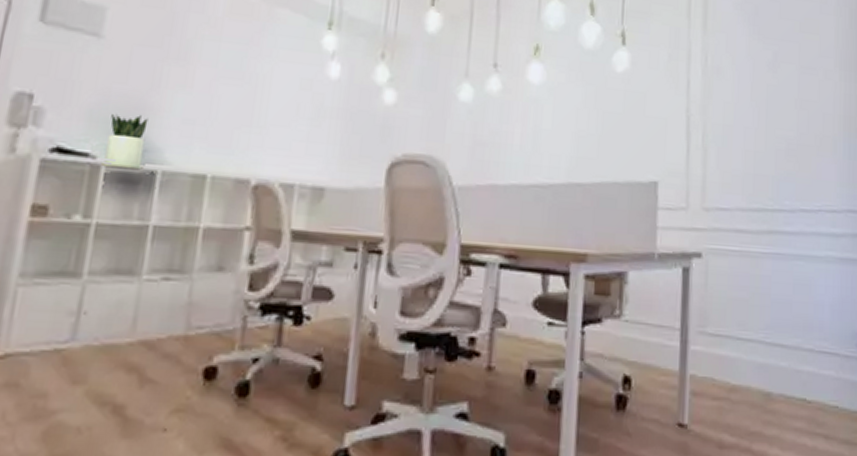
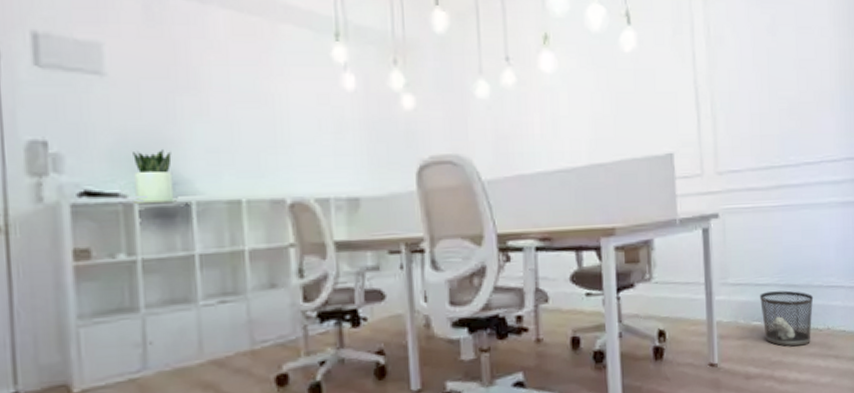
waste bin: none [741,349,803,418] -> present [760,290,814,347]

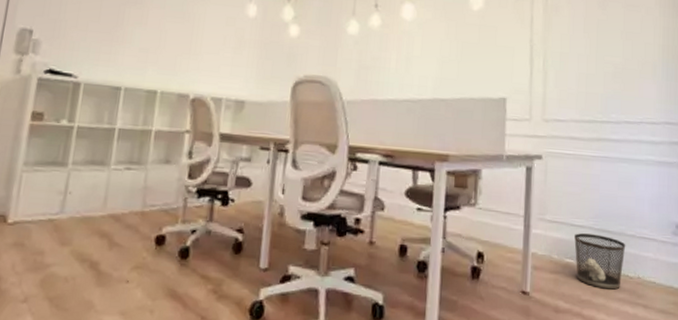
planter: present [132,150,178,205] -> none [80,45,115,87]

